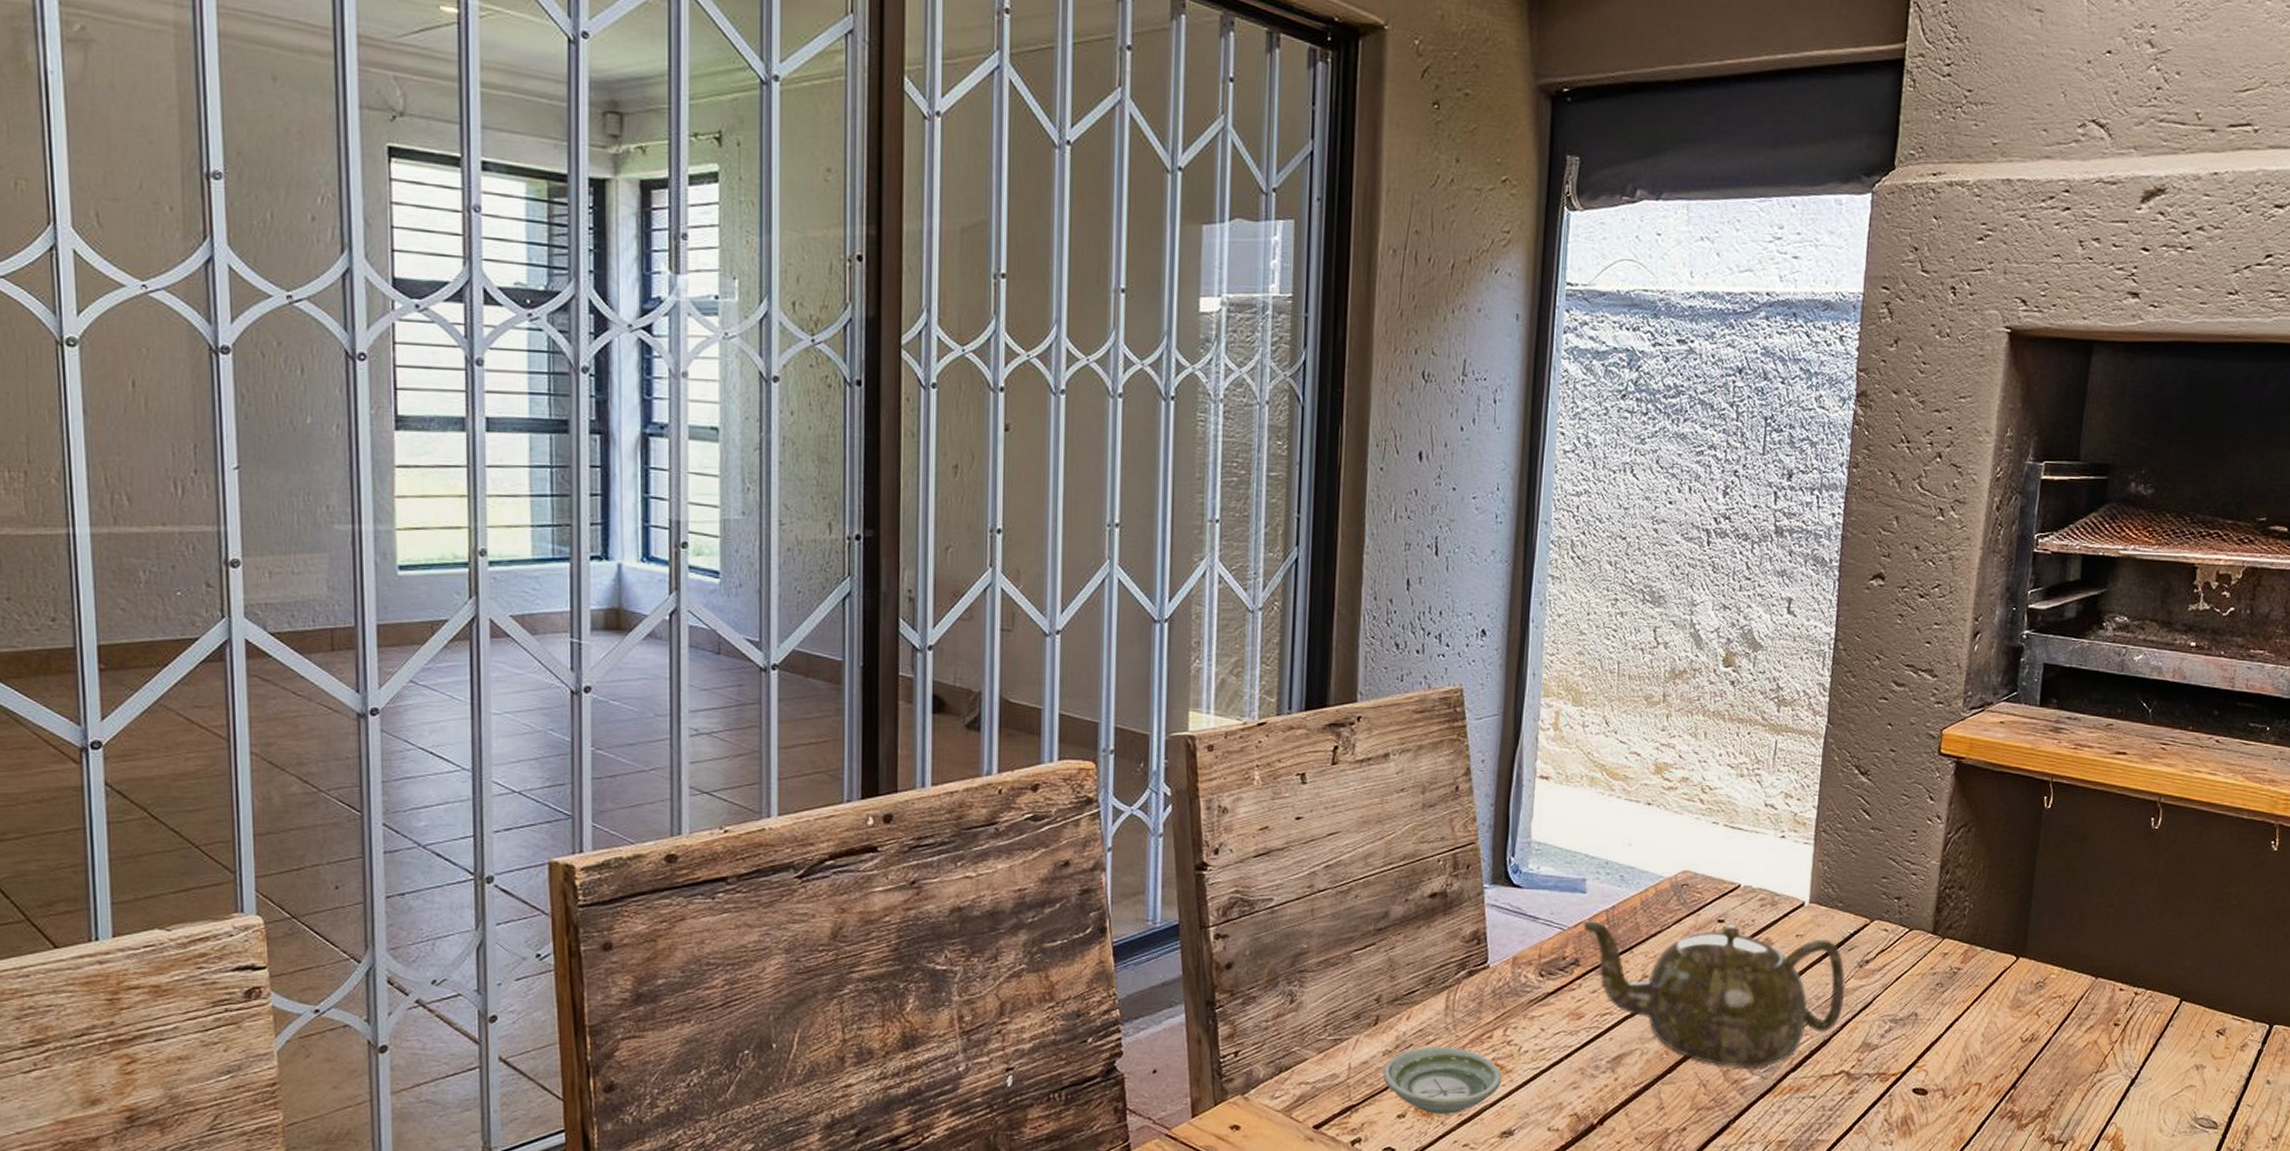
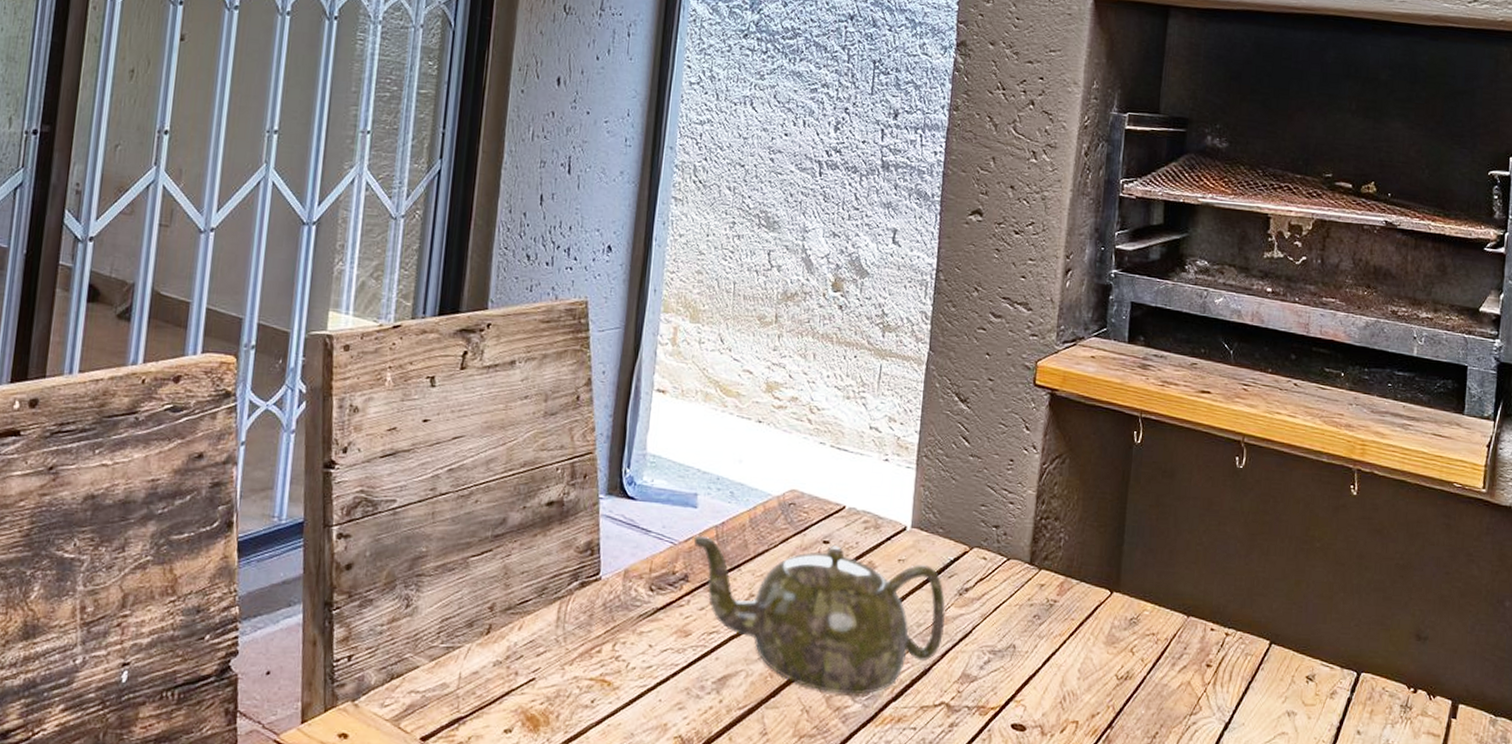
saucer: present [1383,1046,1501,1114] -> none [492,659,609,731]

